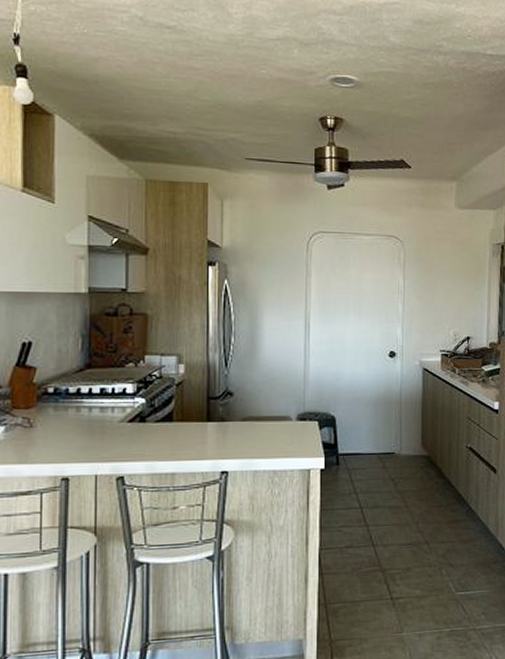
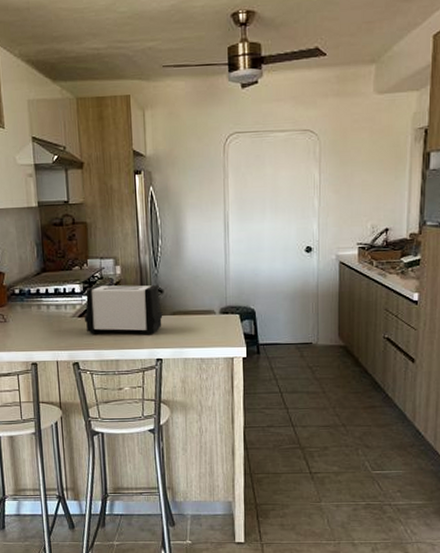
toaster: none [136,385,232,444] -> present [85,285,163,335]

